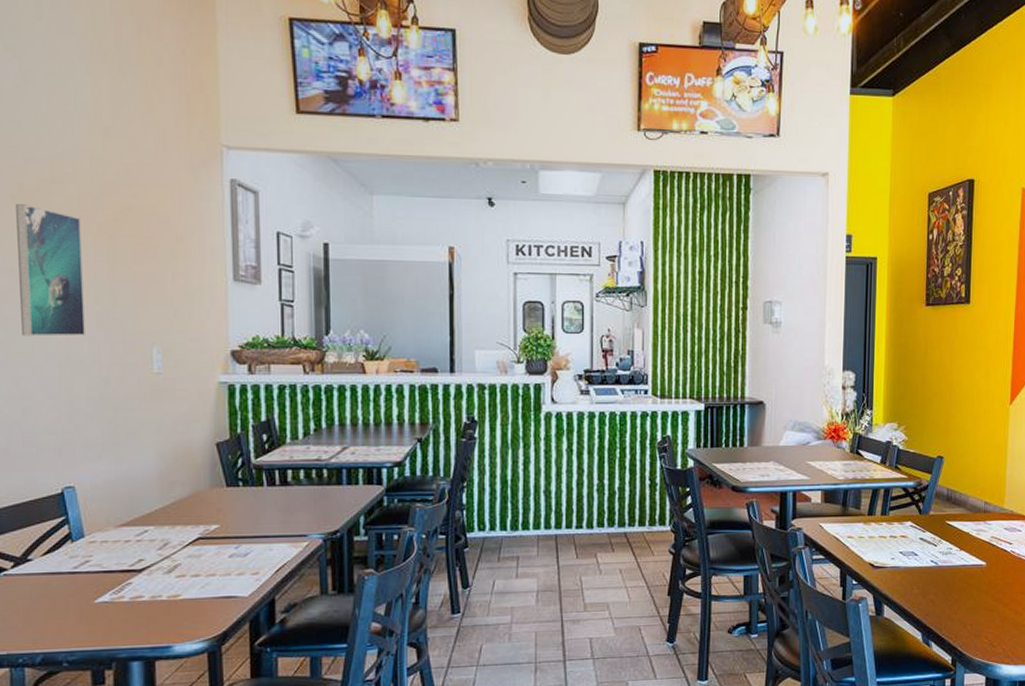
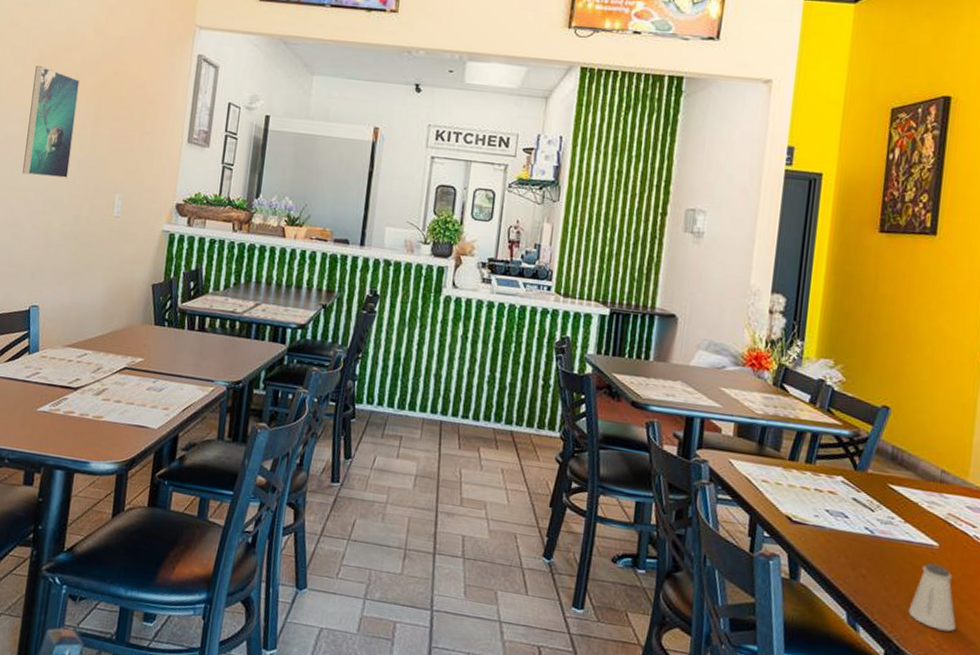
saltshaker: none [967,580,1002,632] -> present [908,563,956,632]

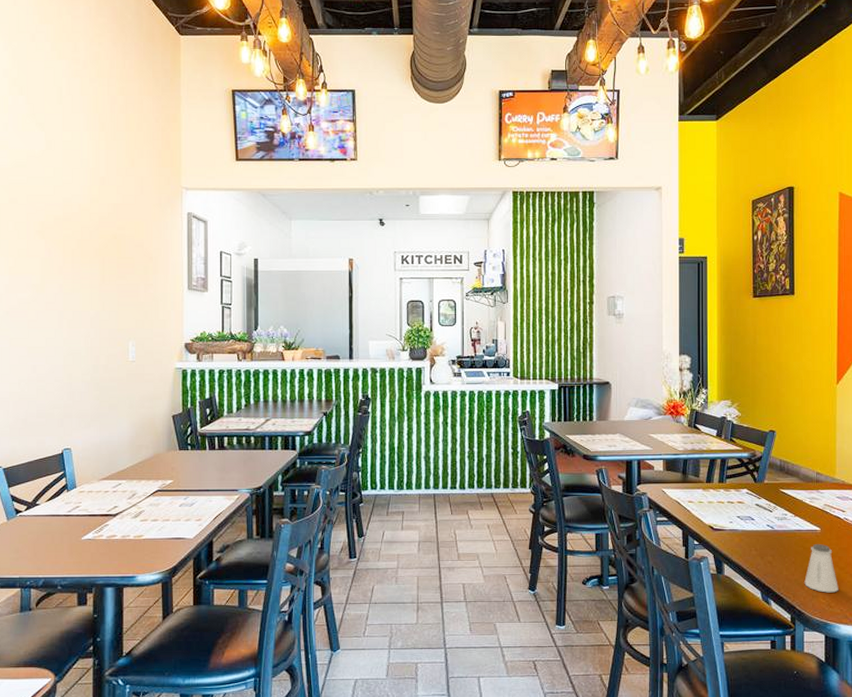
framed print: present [22,66,80,178] -> none [39,237,82,334]

